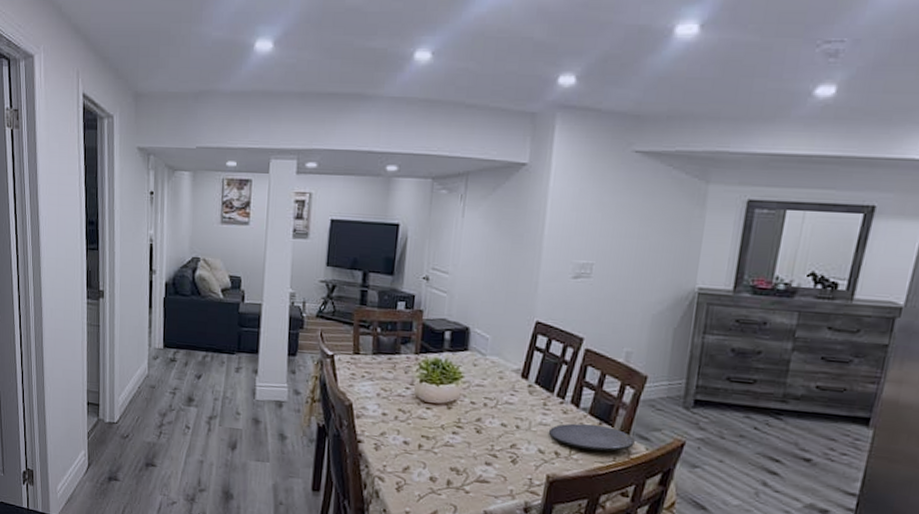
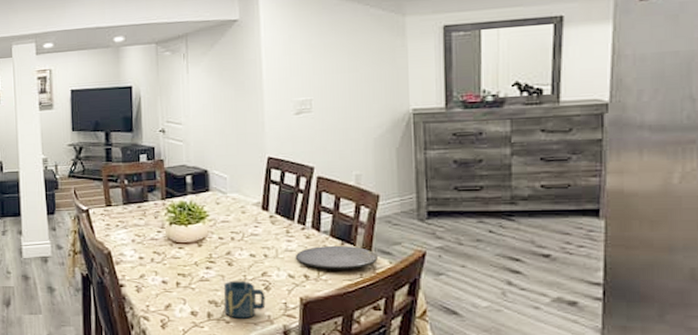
cup: none [465,449,511,491] -> present [224,280,266,319]

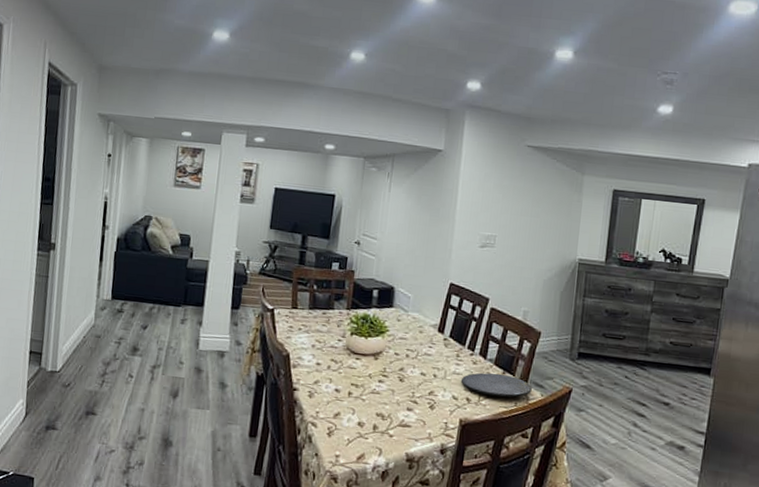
cup: present [224,280,266,319] -> none [389,396,429,434]

